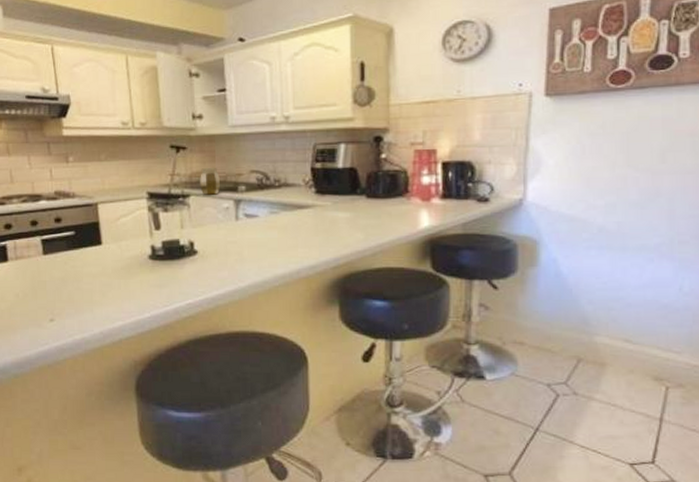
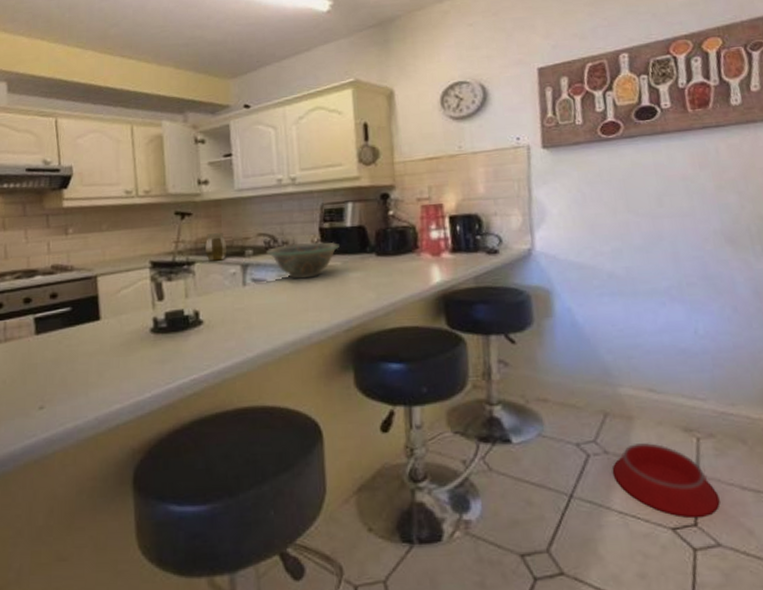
decorative bowl: none [259,181,332,217] -> present [266,242,341,279]
pet bowl: none [579,388,680,457] -> present [612,443,720,519]

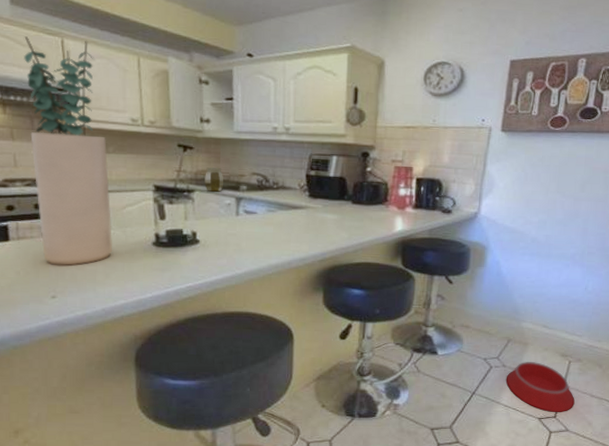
vase: none [18,116,107,368] -> present [24,36,113,266]
decorative bowl: present [266,242,341,279] -> none [258,185,323,216]

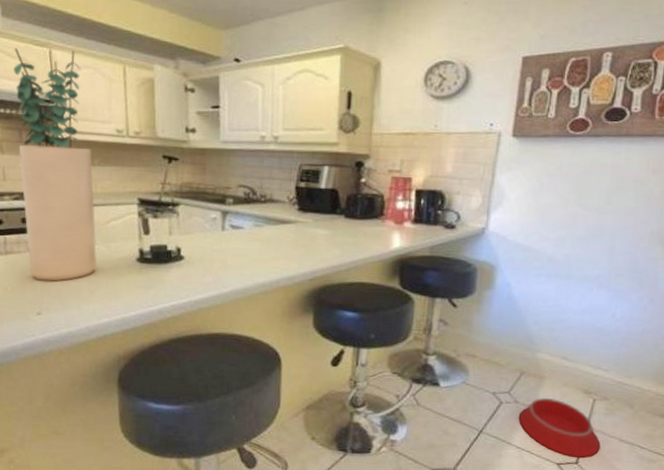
jar: present [205,167,224,192] -> none [190,179,210,205]

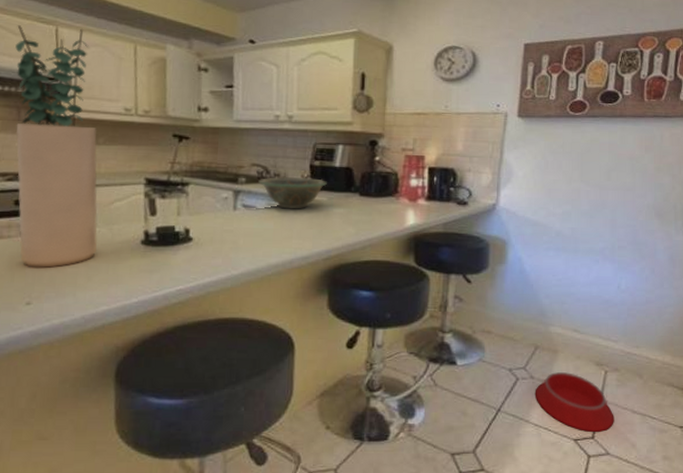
decorative bowl: none [245,197,314,231] -> present [258,176,328,210]

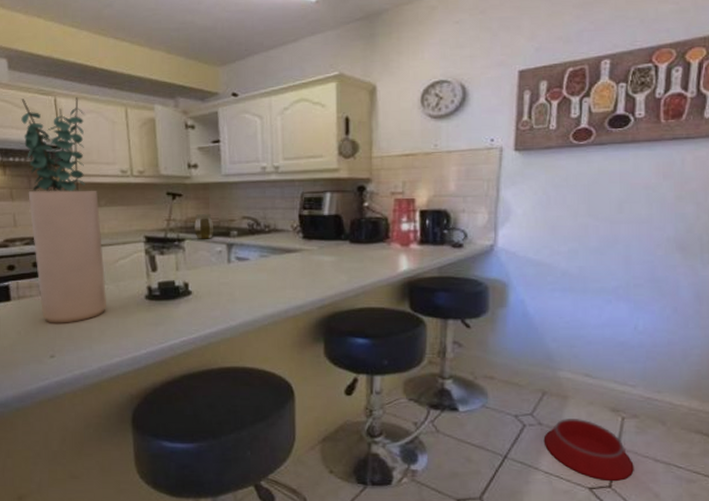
jar: none [200,159,222,185] -> present [194,214,214,239]
decorative bowl: present [258,176,328,210] -> none [250,227,318,260]

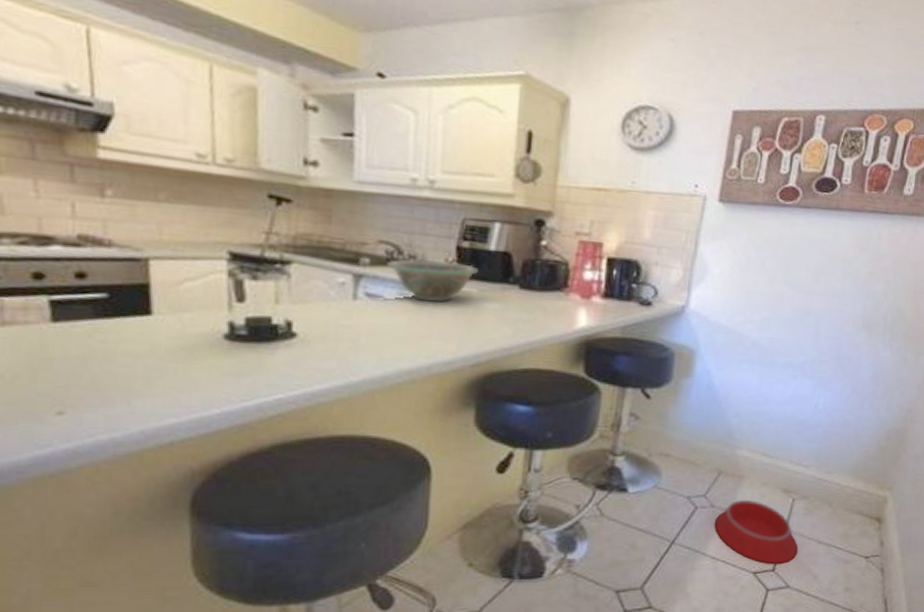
vase: present [21,96,107,323] -> none [22,17,161,366]
jar: present [194,214,214,239] -> none [307,230,337,265]
decorative bowl: none [250,227,318,260] -> present [387,259,480,303]

